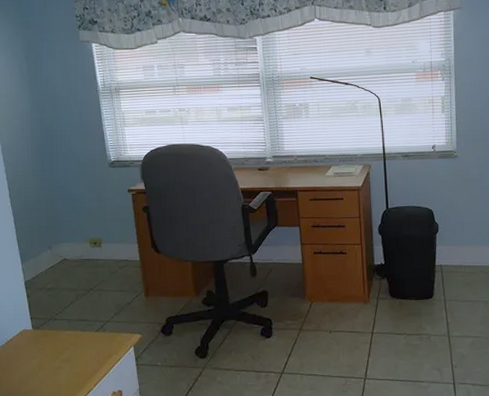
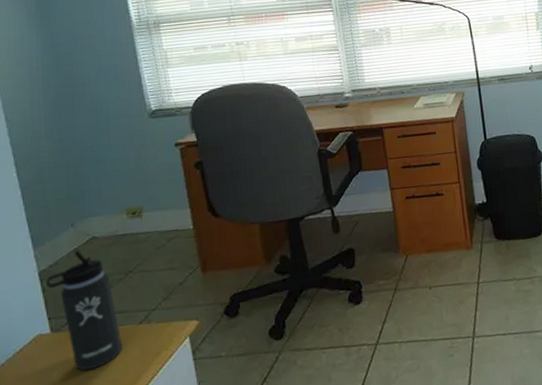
thermos bottle: none [30,268,84,362] -> present [47,250,123,371]

